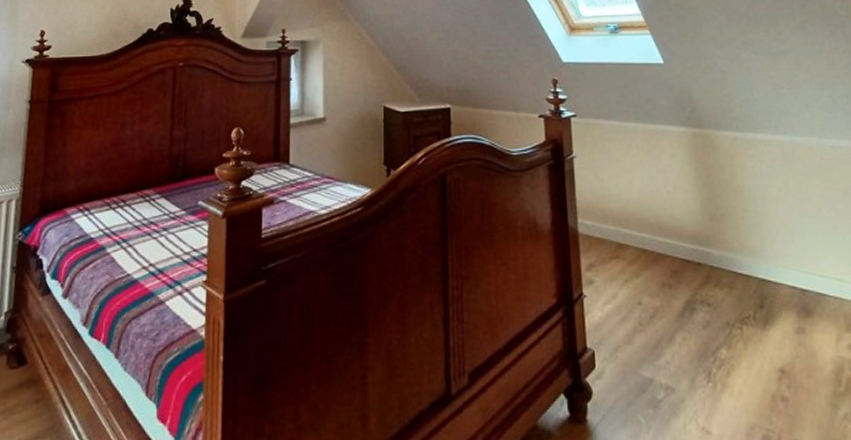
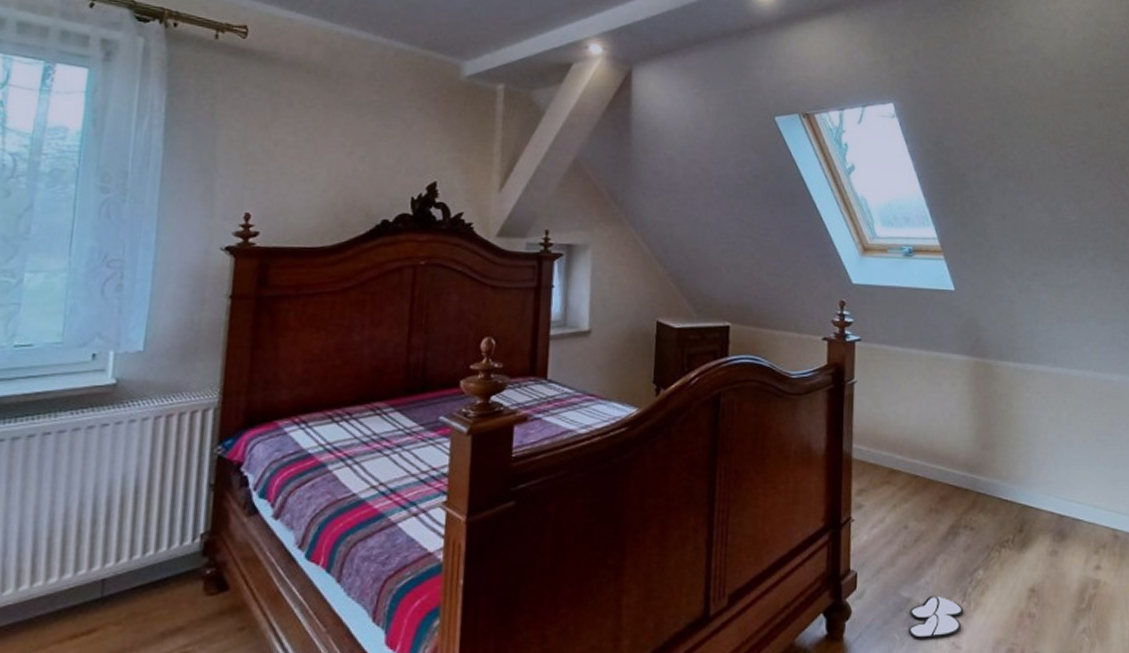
slippers: none [653,375,711,425] -> present [909,595,964,641]

